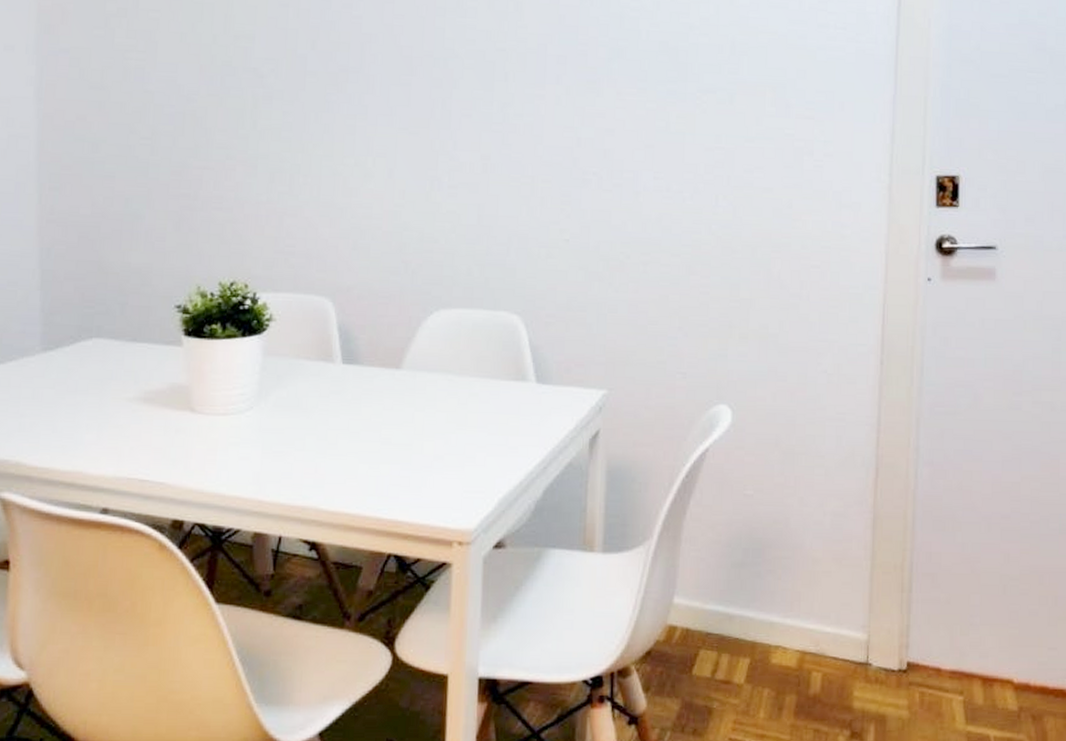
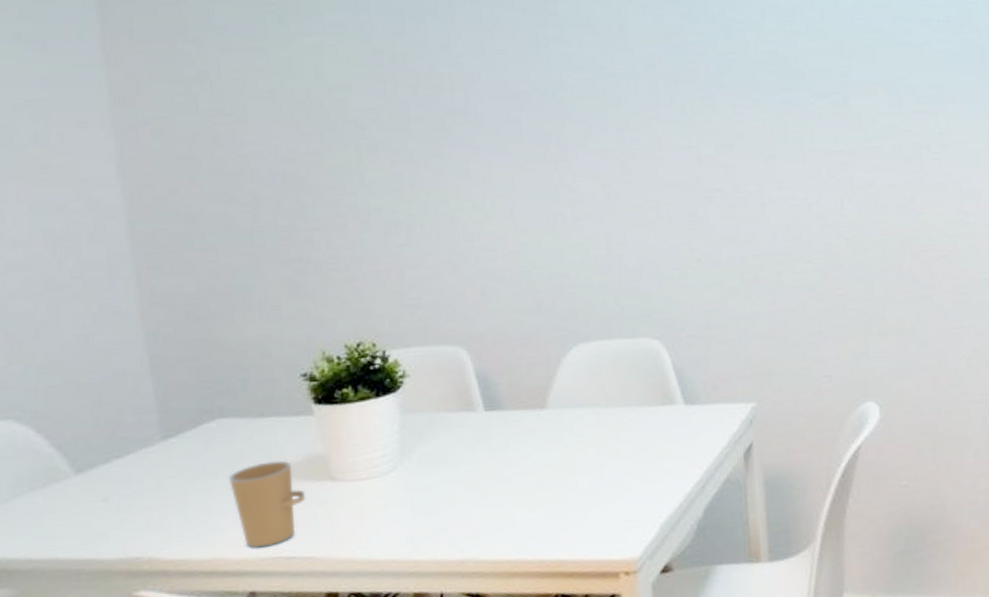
cup: none [96,385,166,467] -> present [228,460,306,548]

